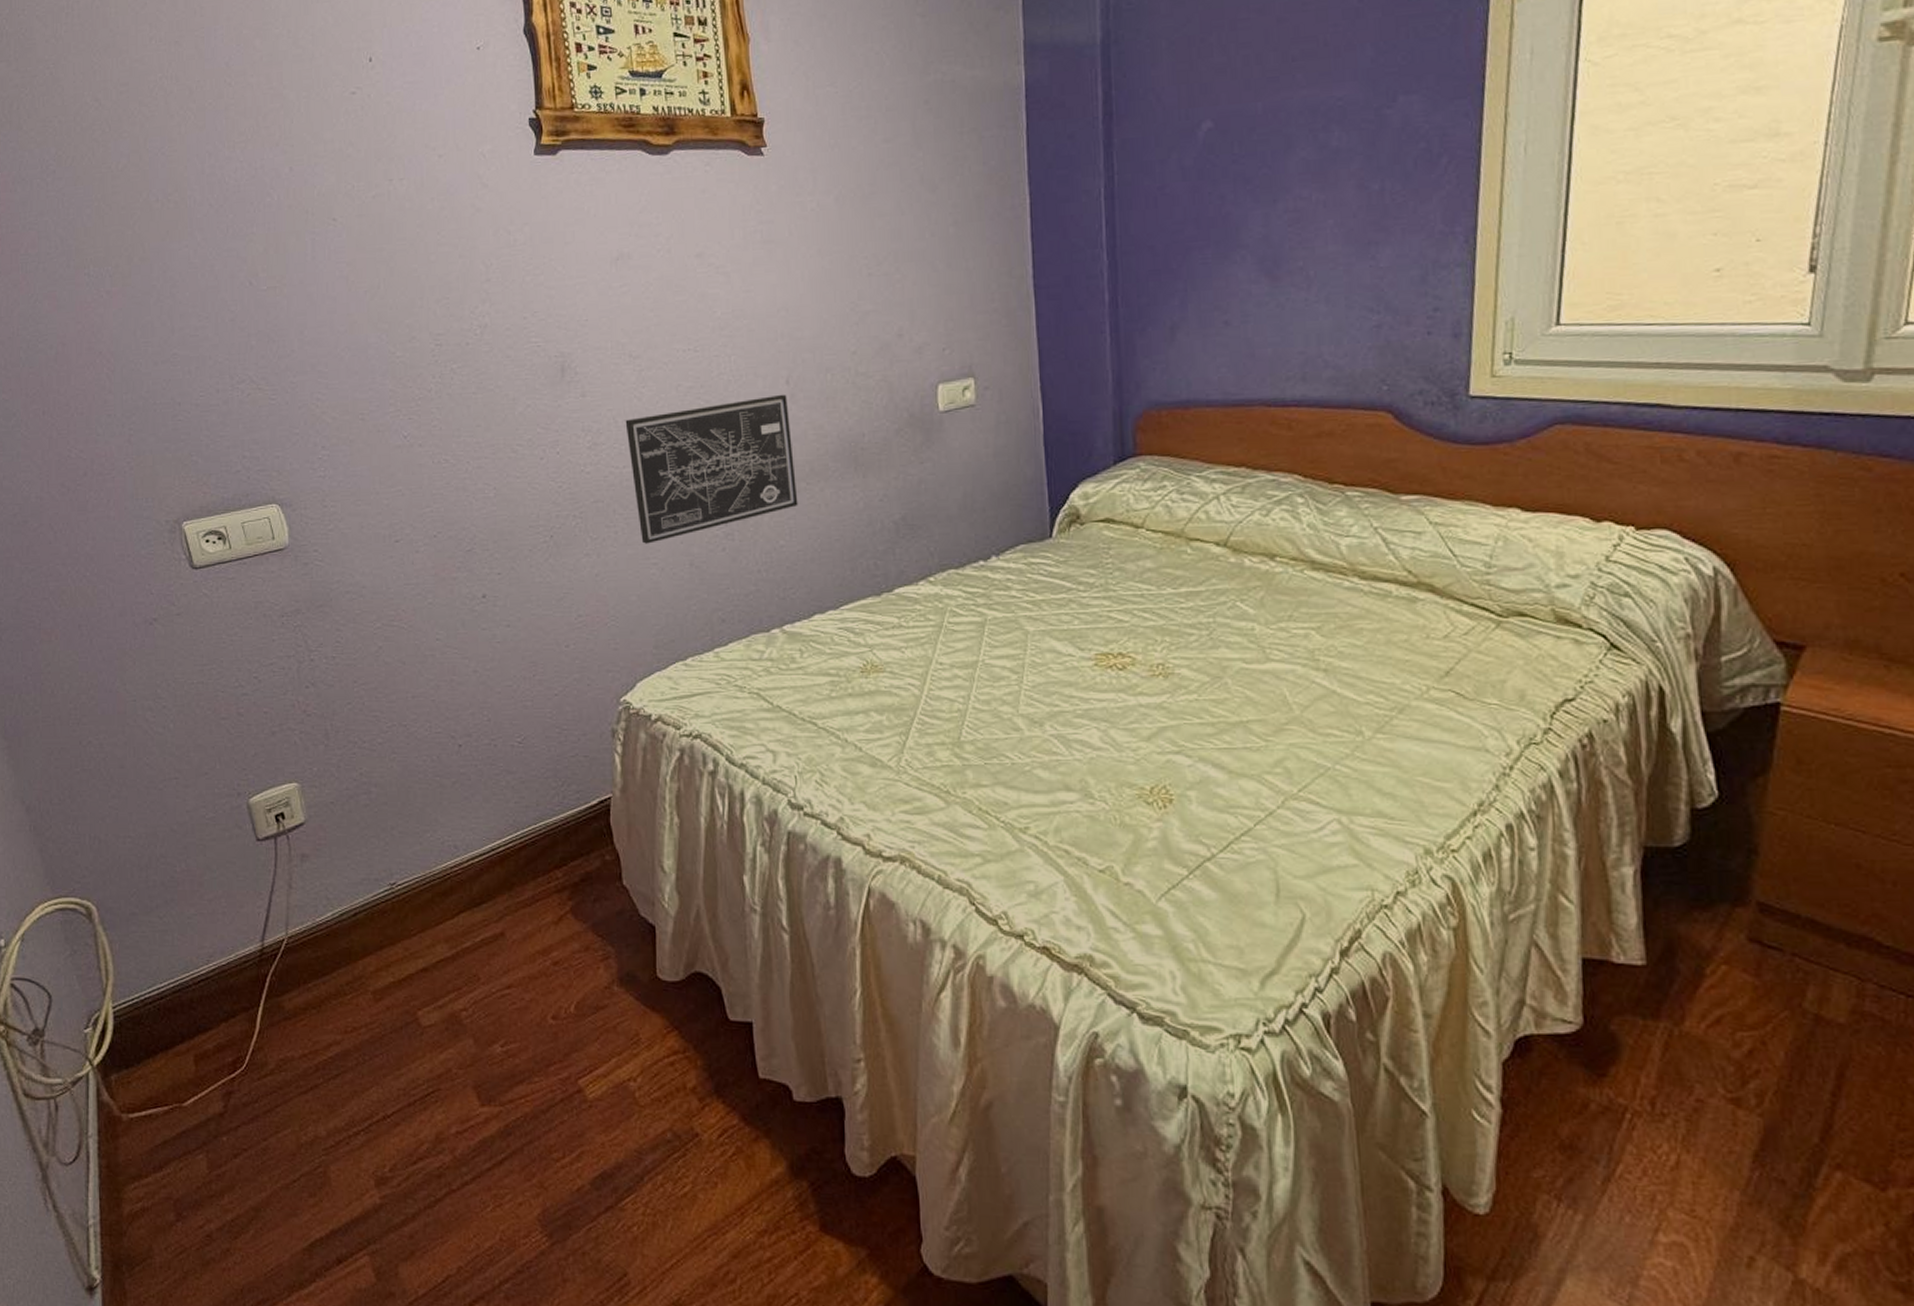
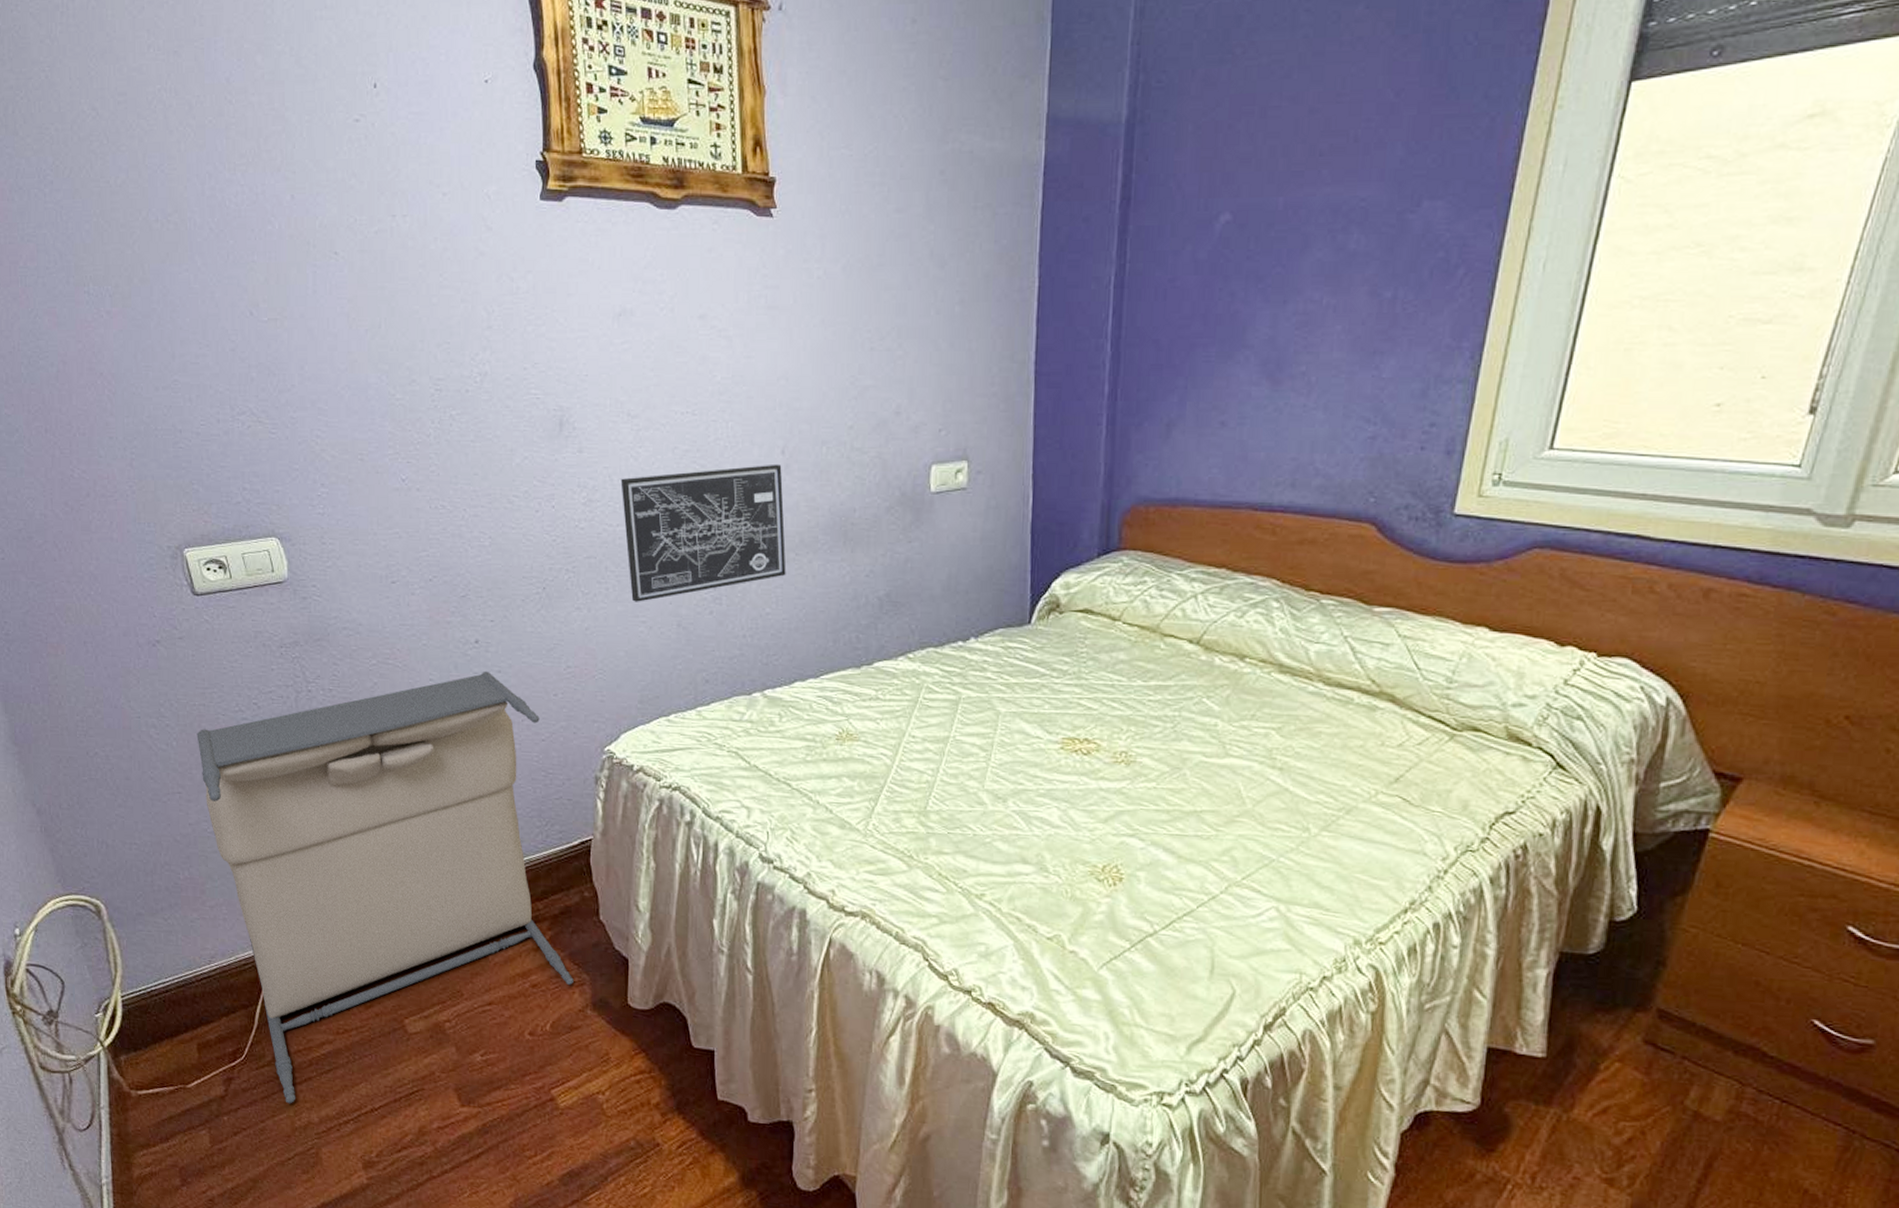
laundry hamper: none [194,626,598,1117] -> present [196,670,574,1104]

